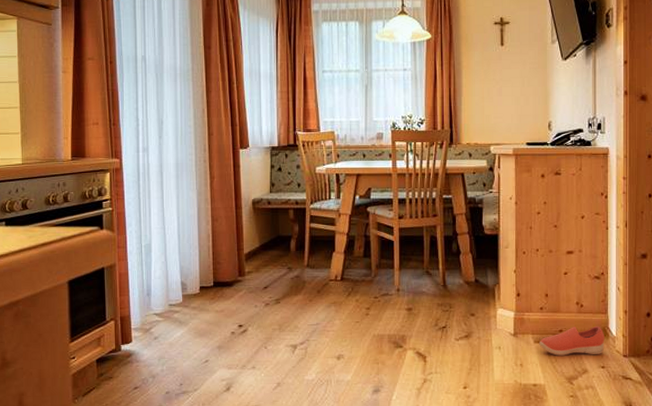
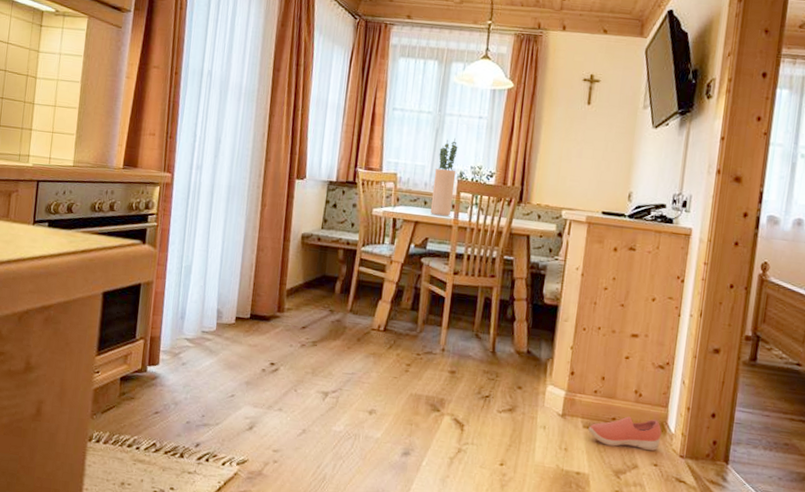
vase: none [369,92,389,166] -> present [430,138,458,217]

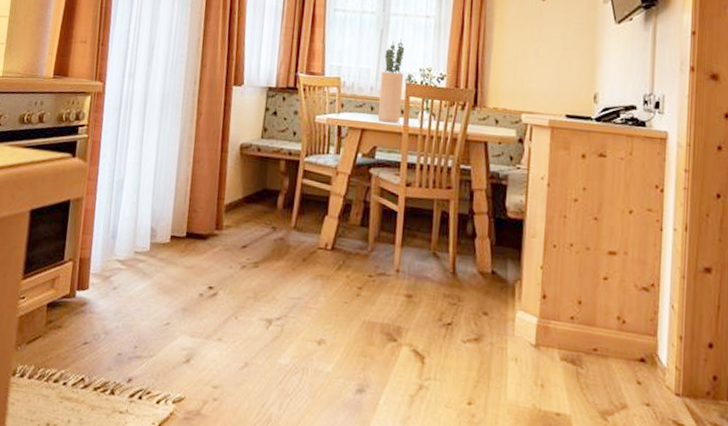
shoe: present [588,416,662,451] -> none [566,347,652,388]

